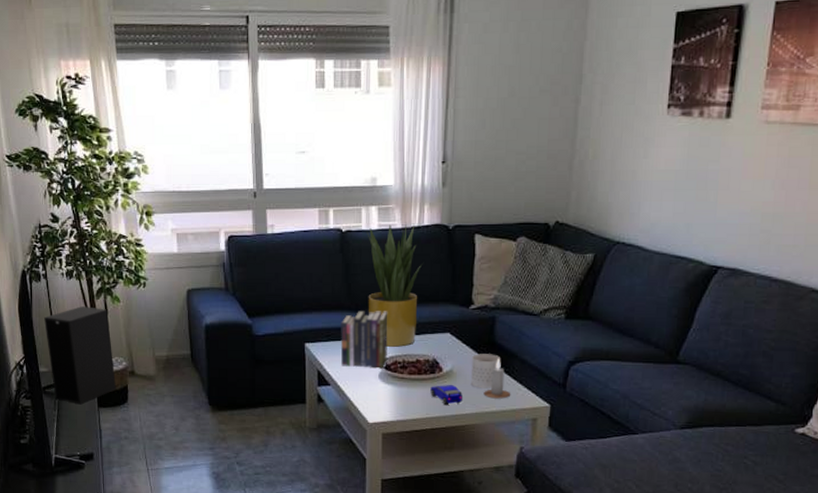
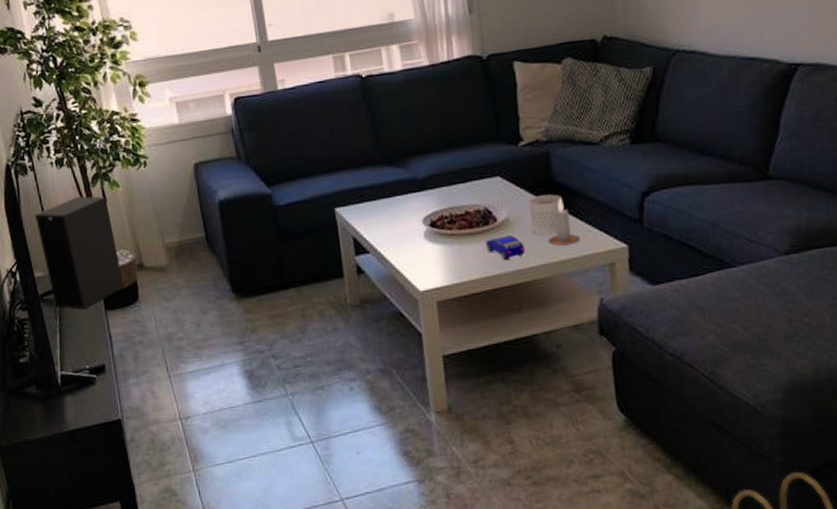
books: present [340,310,389,368] -> none [373,160,433,230]
planter: present [367,222,423,347] -> none [390,58,462,201]

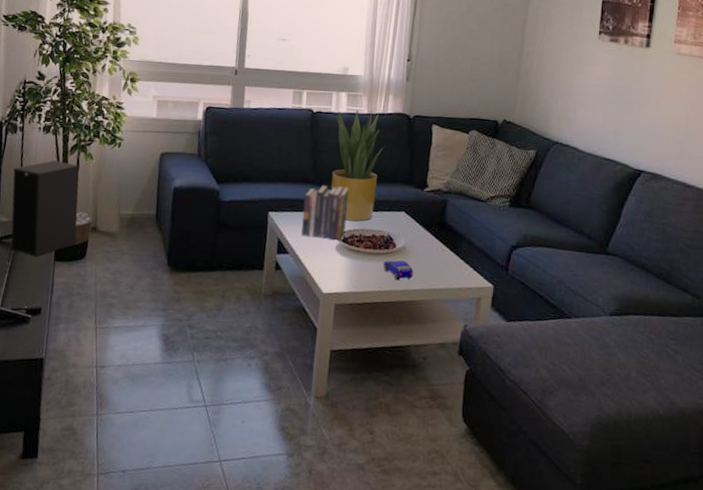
books: none [373,160,433,230] -> present [301,185,350,240]
planter: none [390,58,462,201] -> present [330,109,384,222]
mug: present [528,194,564,236] -> none [421,233,451,267]
candle: present [548,199,579,246] -> none [433,239,457,277]

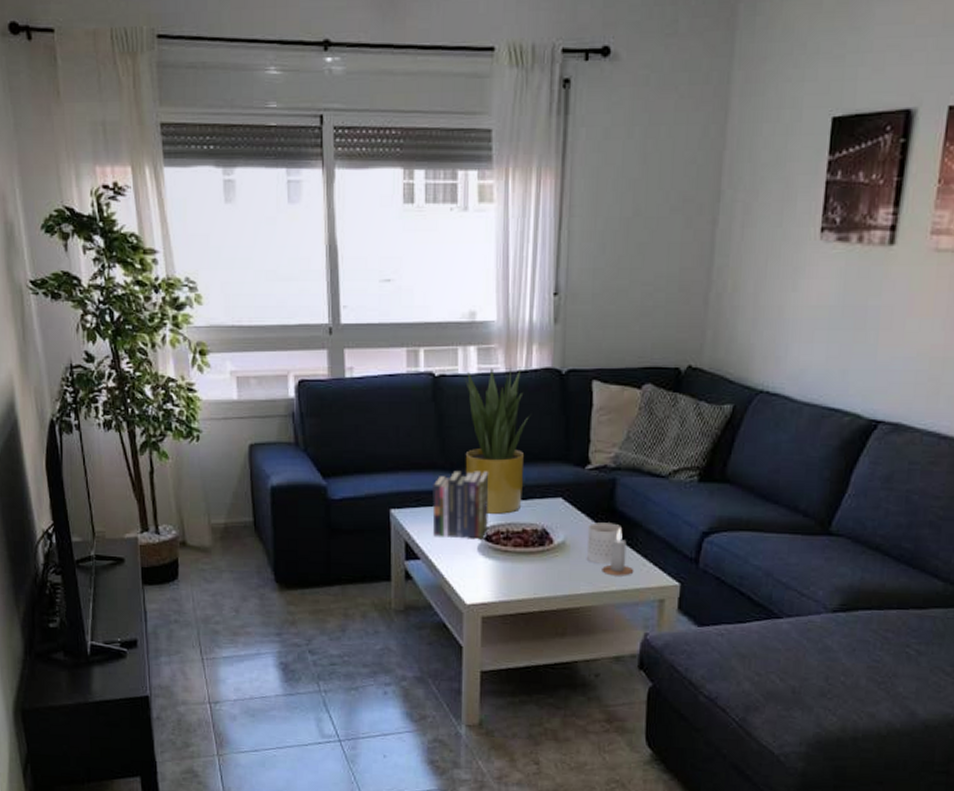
speaker: present [10,160,80,257] -> none [77,464,164,582]
toy car: present [383,260,414,281] -> none [539,558,578,584]
mug: none [421,233,451,267] -> present [586,522,623,564]
candle: none [433,239,457,277] -> present [602,529,633,576]

